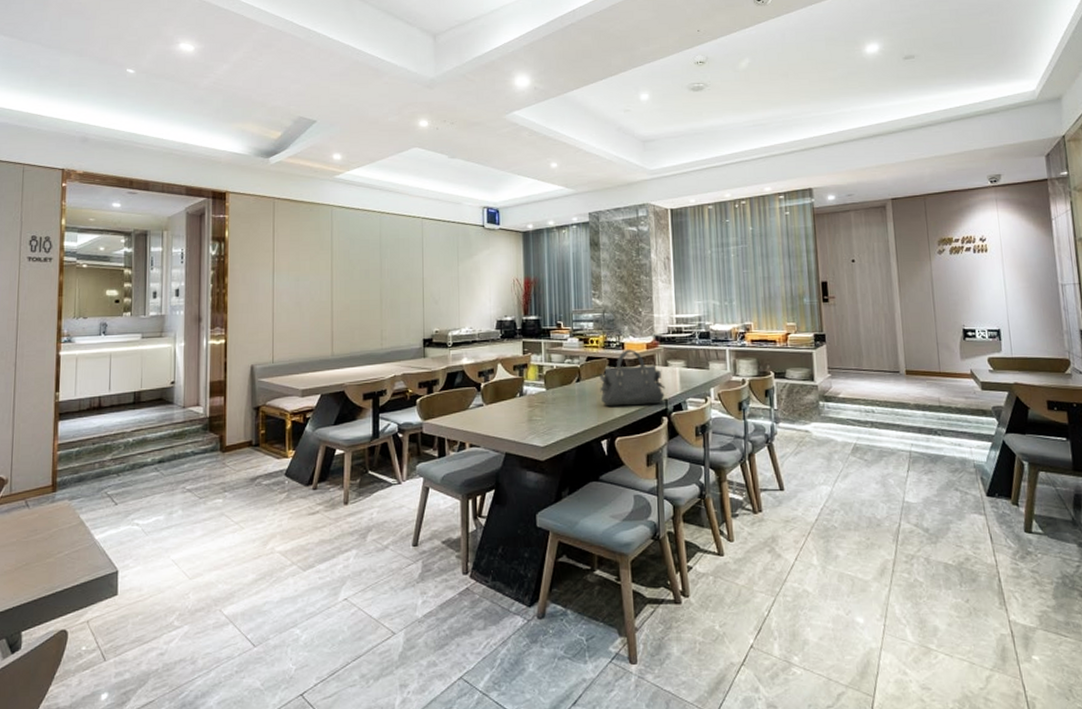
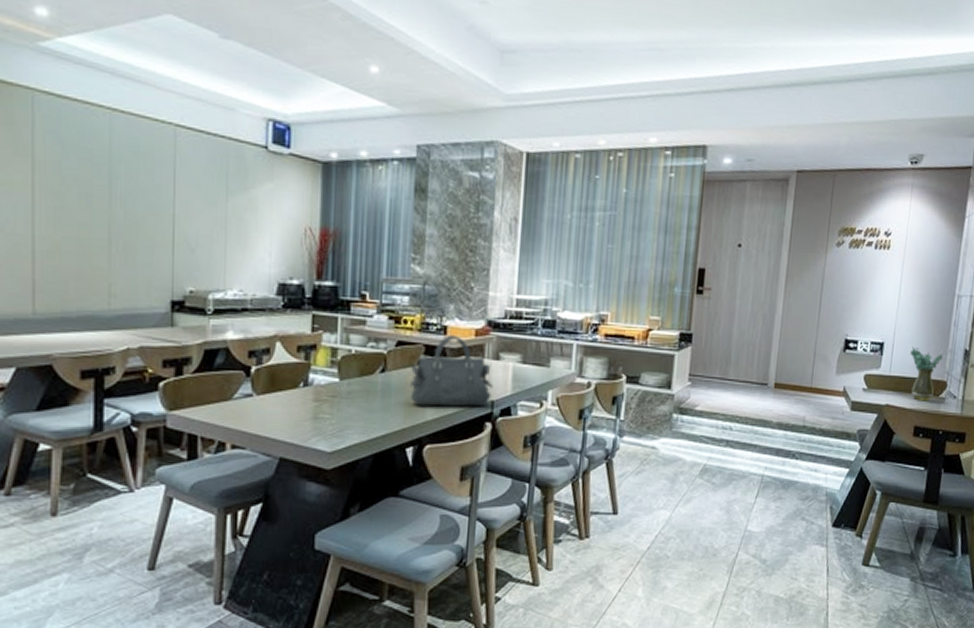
vase: none [1027,331,1060,378] -> present [910,346,943,402]

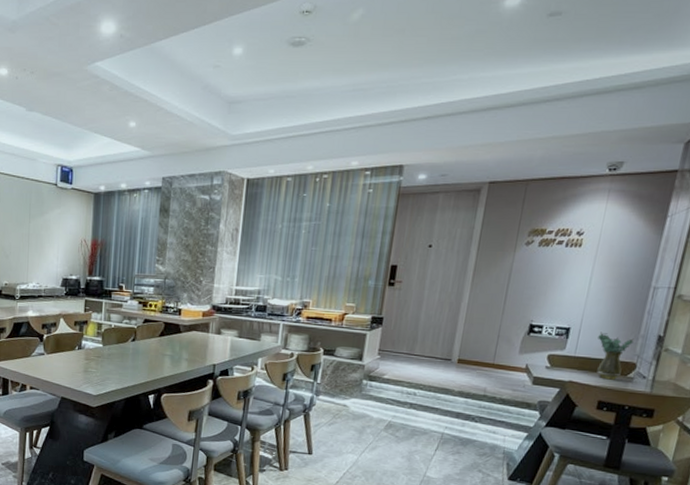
shoulder bag: present [410,335,494,407] -> none [152,316,216,368]

